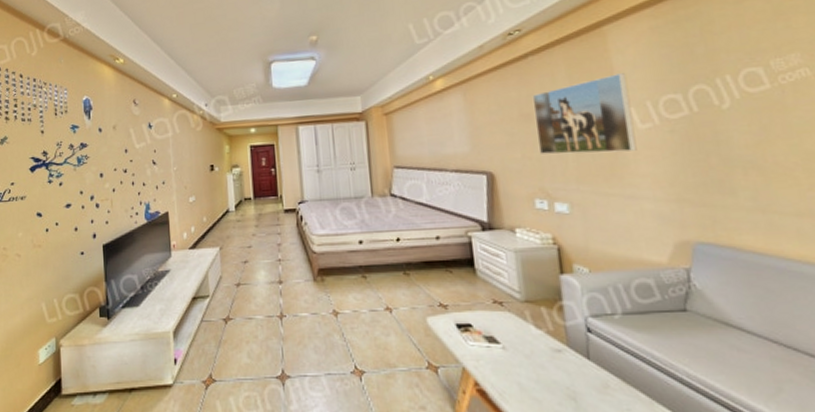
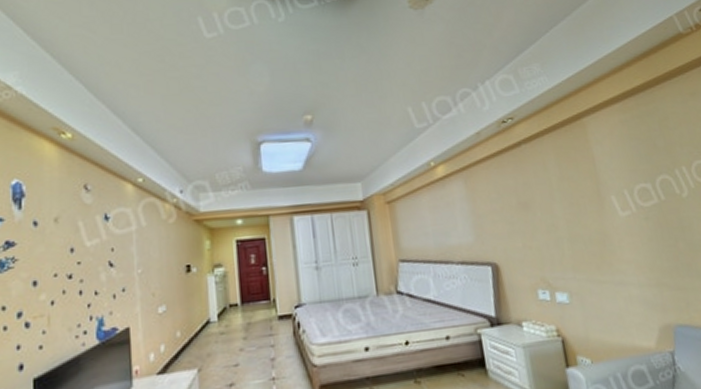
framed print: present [532,73,637,155] -> none [527,163,621,243]

